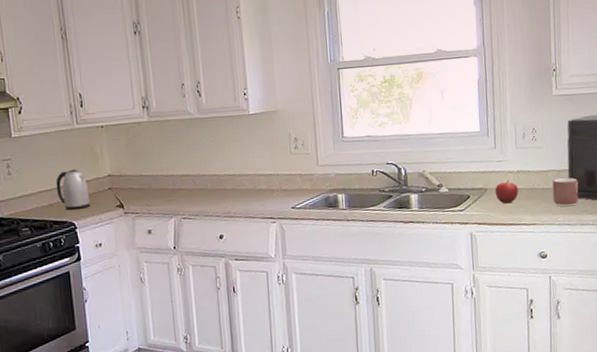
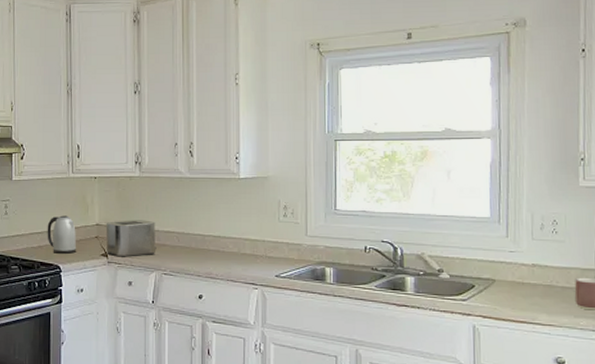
toaster: none [118,165,173,208] -> present [105,220,157,258]
fruit: present [495,180,518,204] -> none [504,273,533,299]

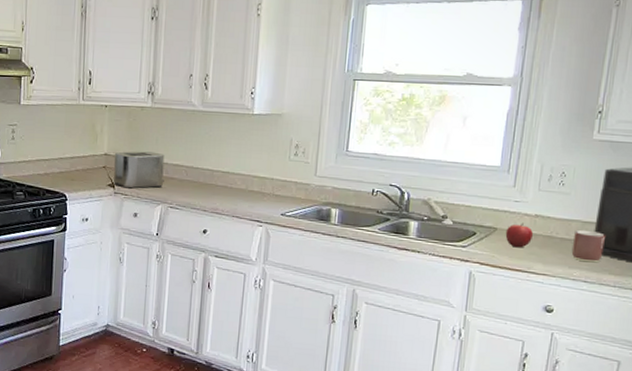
kettle: present [47,215,77,255] -> none [54,143,84,183]
fruit: none [504,273,533,299] -> present [505,223,533,248]

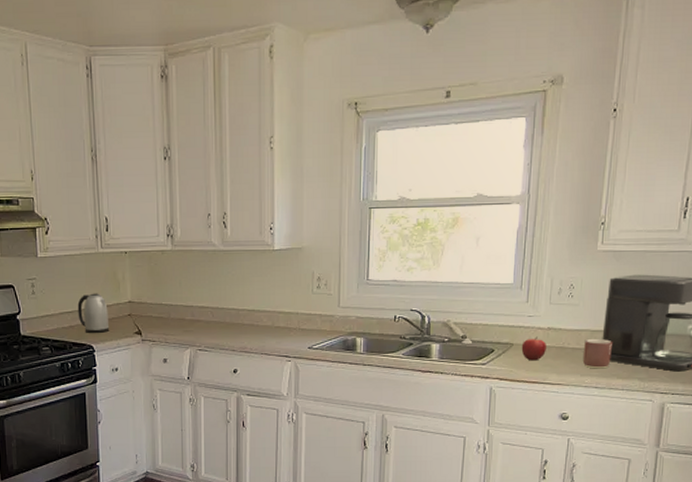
kettle: none [54,143,84,183] -> present [77,293,110,334]
toaster: present [113,151,165,190] -> none [138,295,191,336]

